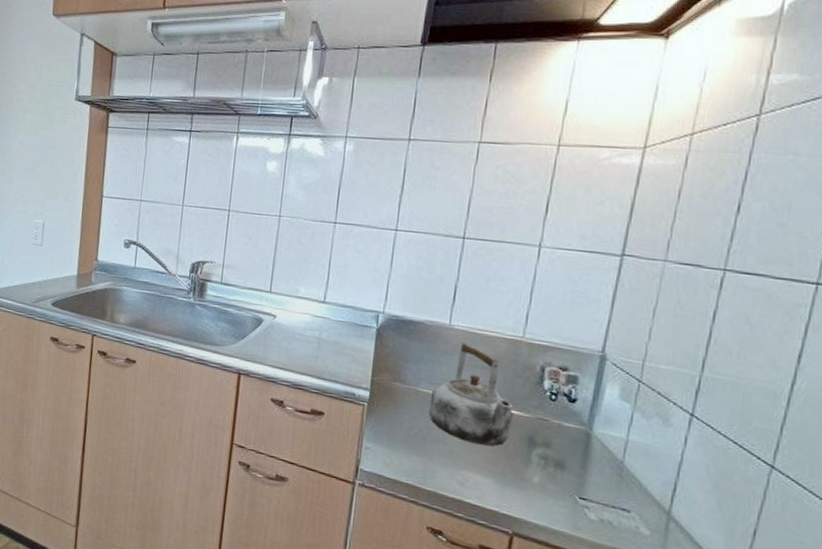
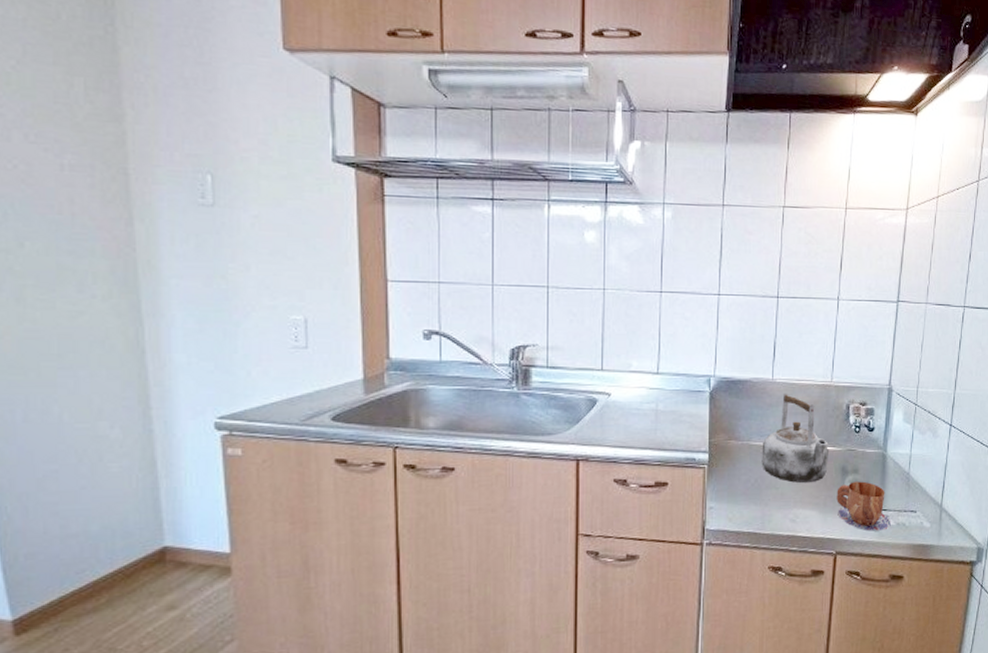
mug: none [518,456,592,523] -> present [836,481,891,531]

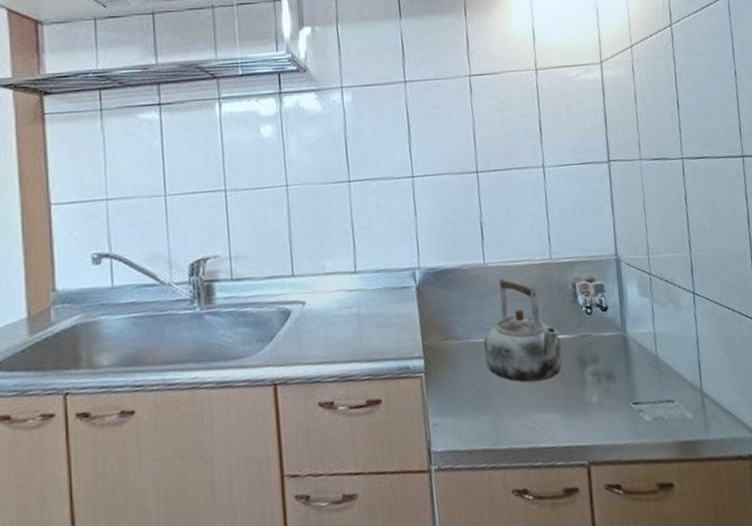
mug: present [836,481,891,531] -> none [577,371,647,432]

